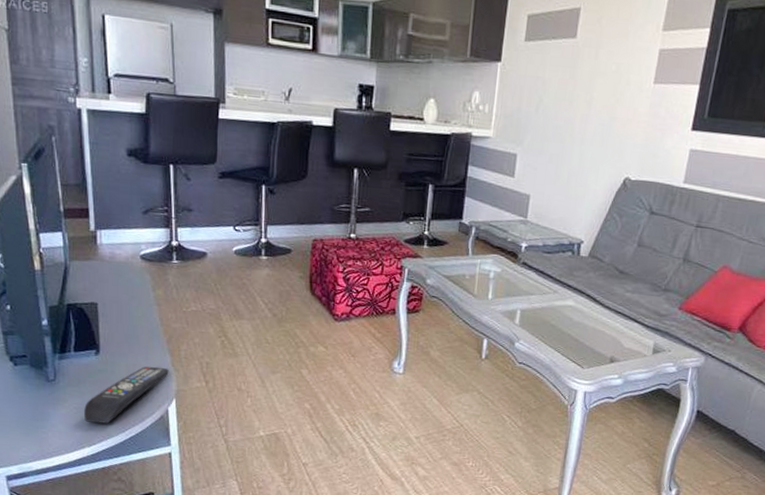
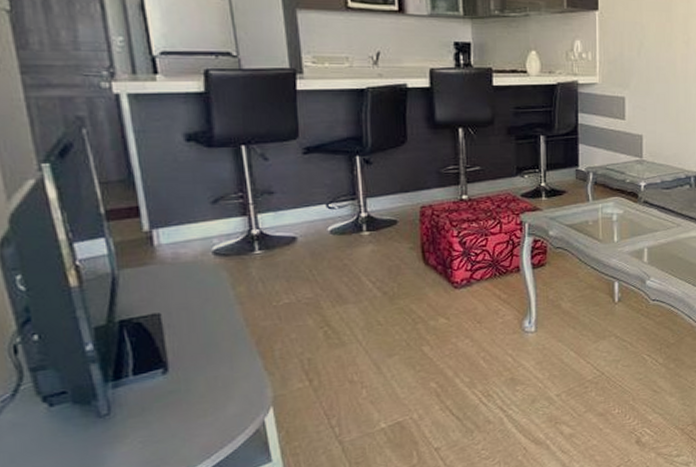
remote control: present [84,366,169,424] -> none [153,374,262,456]

